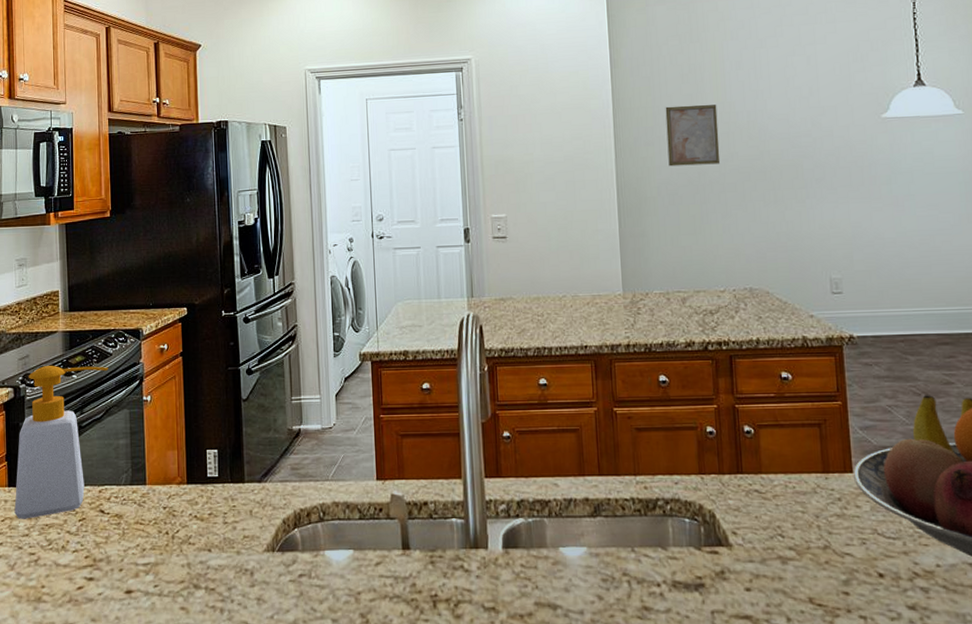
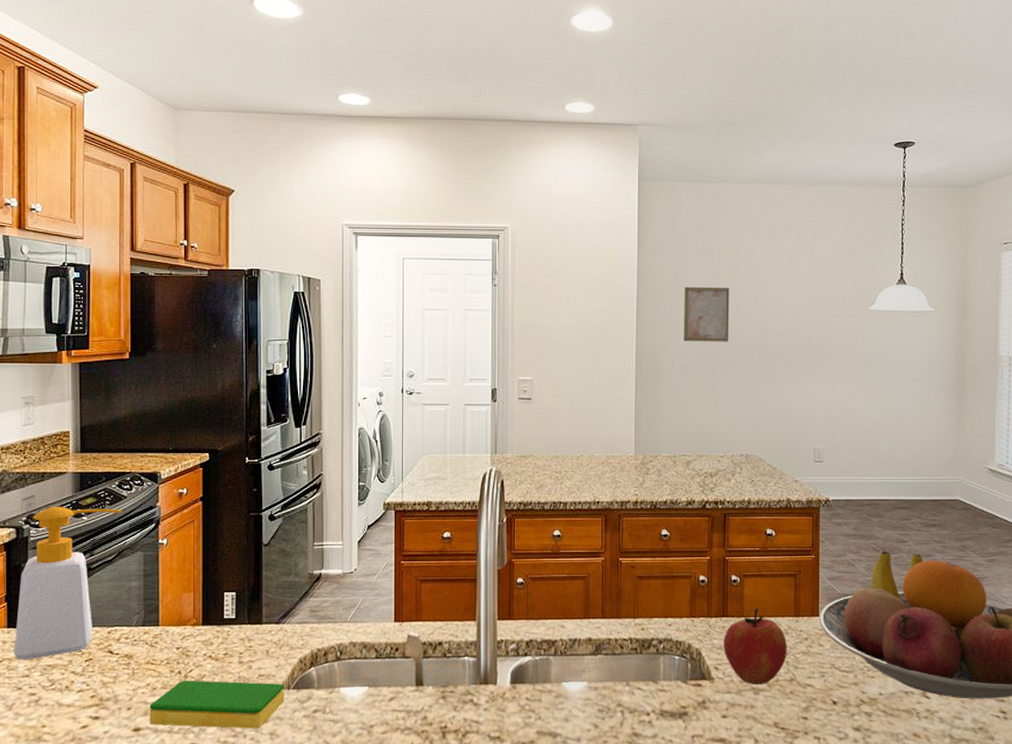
dish sponge: none [139,541,270,594] -> present [149,680,285,729]
apple: none [740,462,818,553] -> present [724,607,787,685]

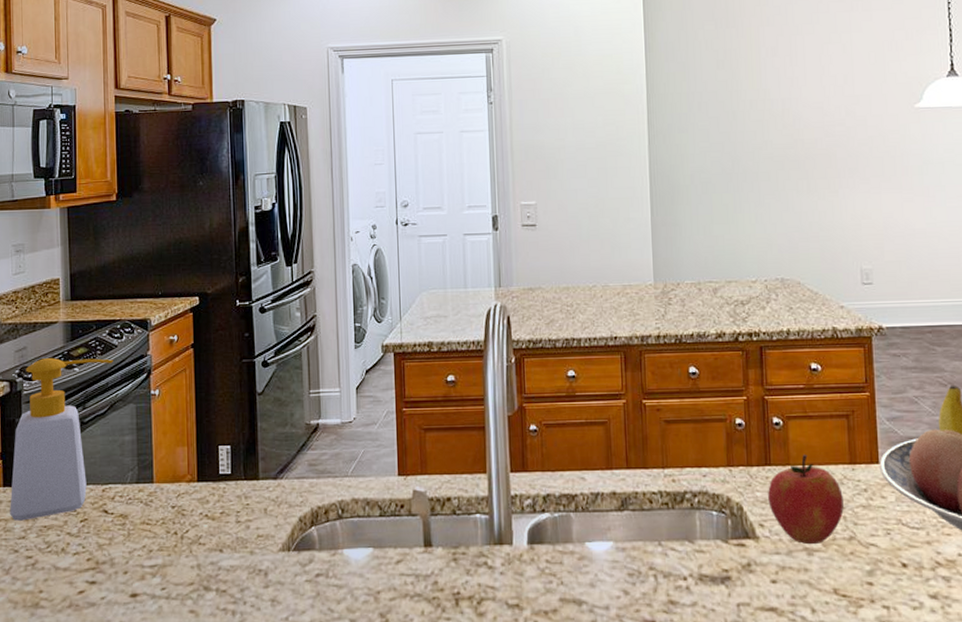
dish sponge: present [149,680,285,729] -> none [146,541,285,595]
wall art: present [683,286,730,342] -> none [700,91,754,154]

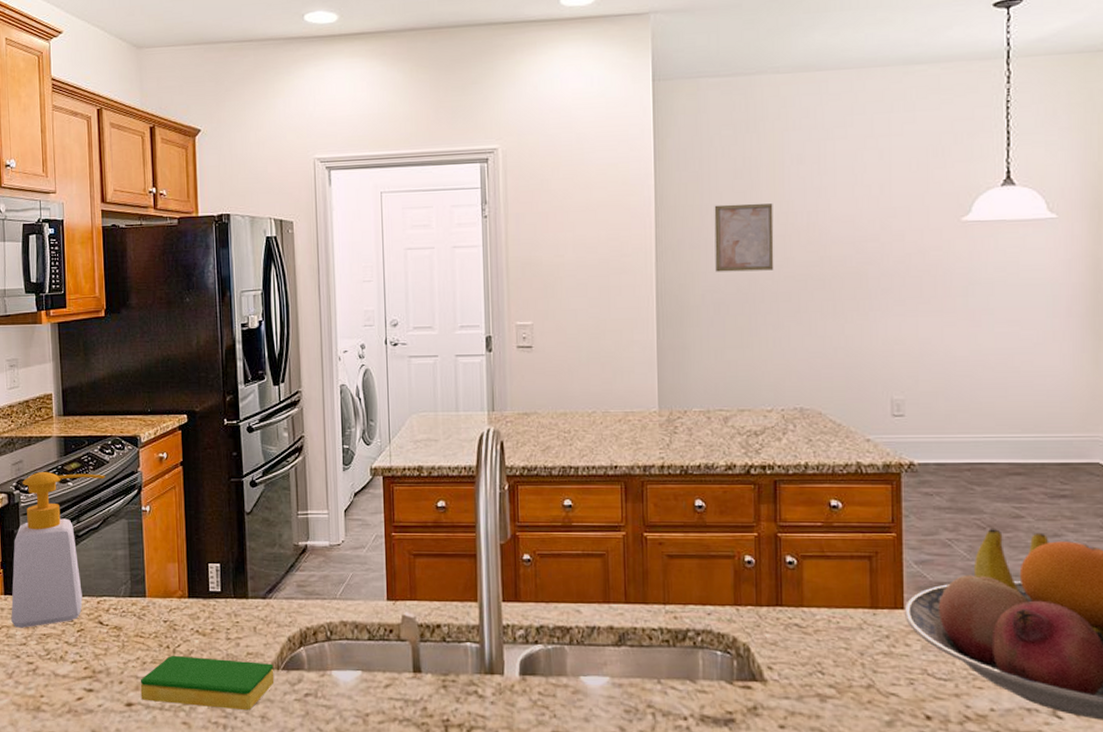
dish sponge: none [146,541,285,595] -> present [140,655,275,711]
wall art: none [700,91,754,154] -> present [714,203,774,272]
apple: present [768,454,844,545] -> none [778,595,862,691]

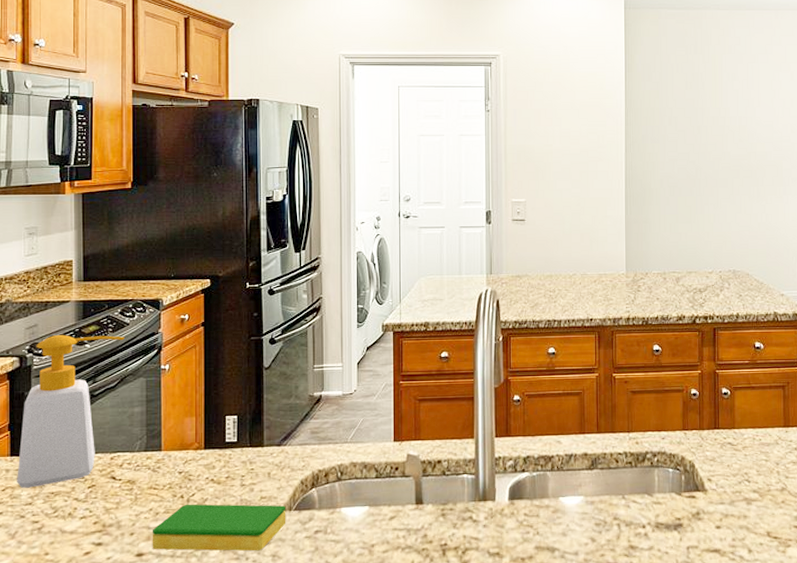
wall art: present [714,203,774,272] -> none [670,109,715,162]

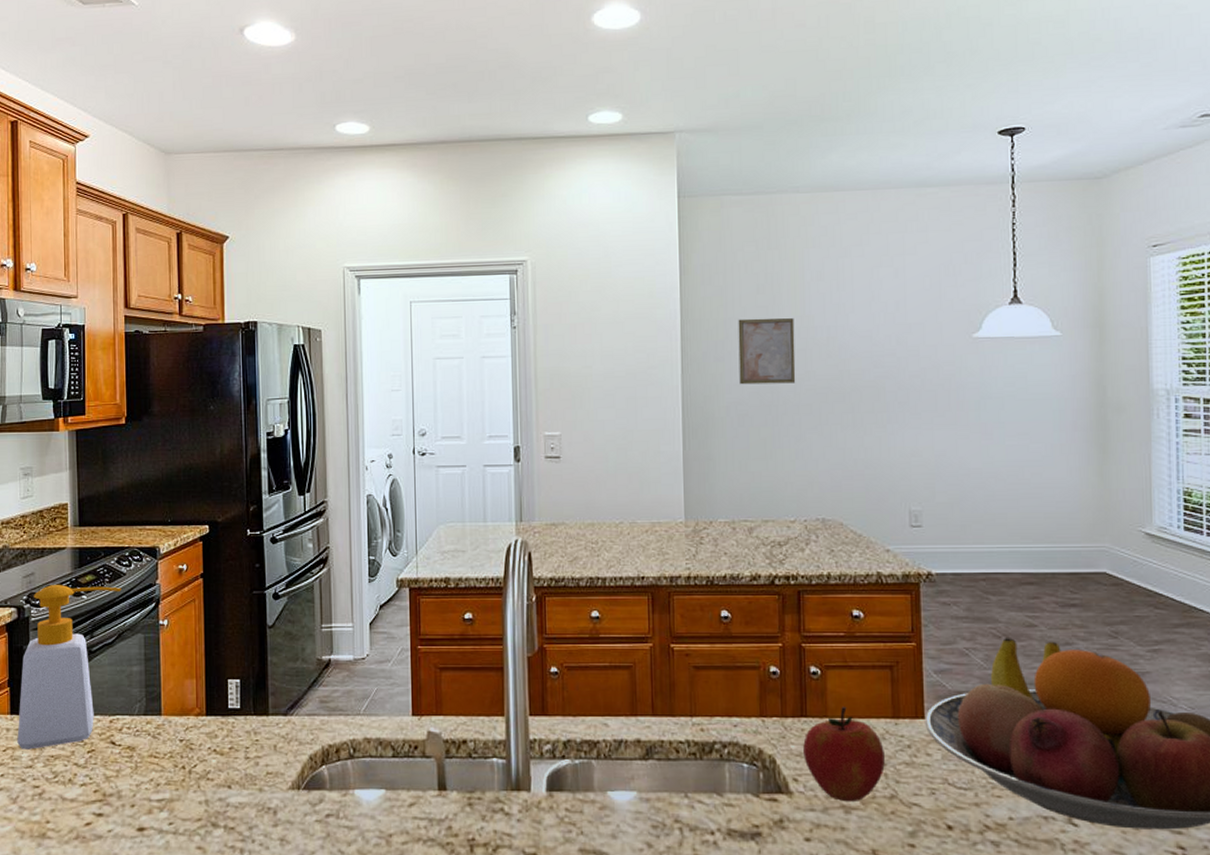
dish sponge: present [152,504,286,551] -> none [153,776,295,834]
wall art: none [670,109,715,162] -> present [738,318,796,385]
apple: none [716,419,778,496] -> present [803,706,885,802]

